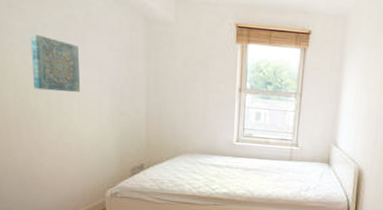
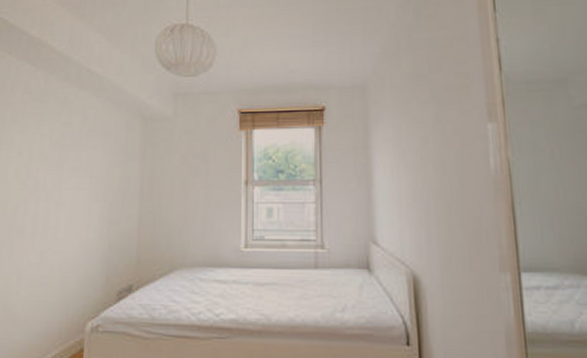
wall art: present [30,33,80,92] -> none [23,145,73,204]

